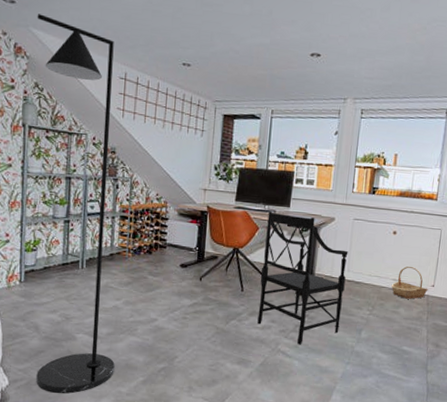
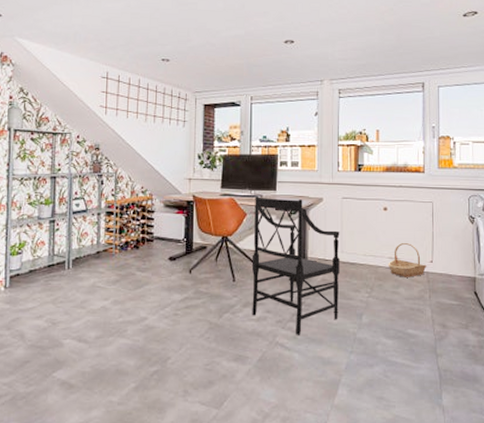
floor lamp: present [36,14,115,394] -> none [21,24,105,408]

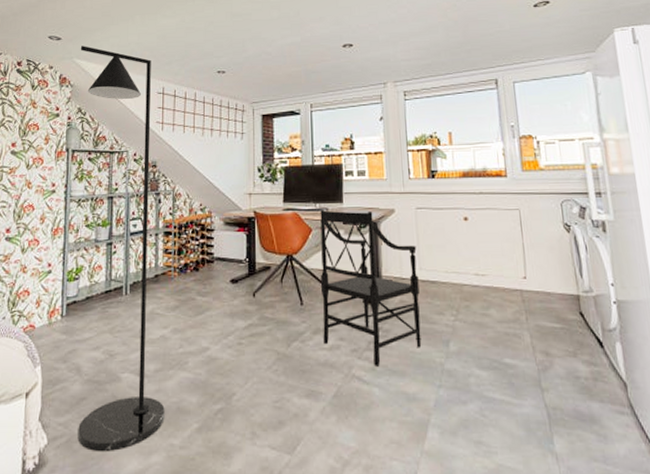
floor lamp: none [21,24,105,408] -> present [77,46,165,452]
basket: present [388,242,427,277] -> none [474,256,520,297]

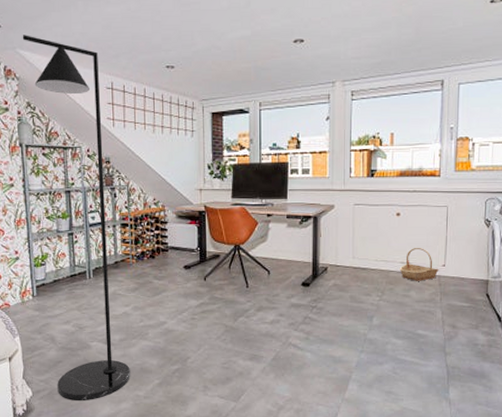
armchair: present [320,209,422,366] -> none [264,204,351,336]
basket: none [474,256,520,297] -> present [399,247,439,281]

